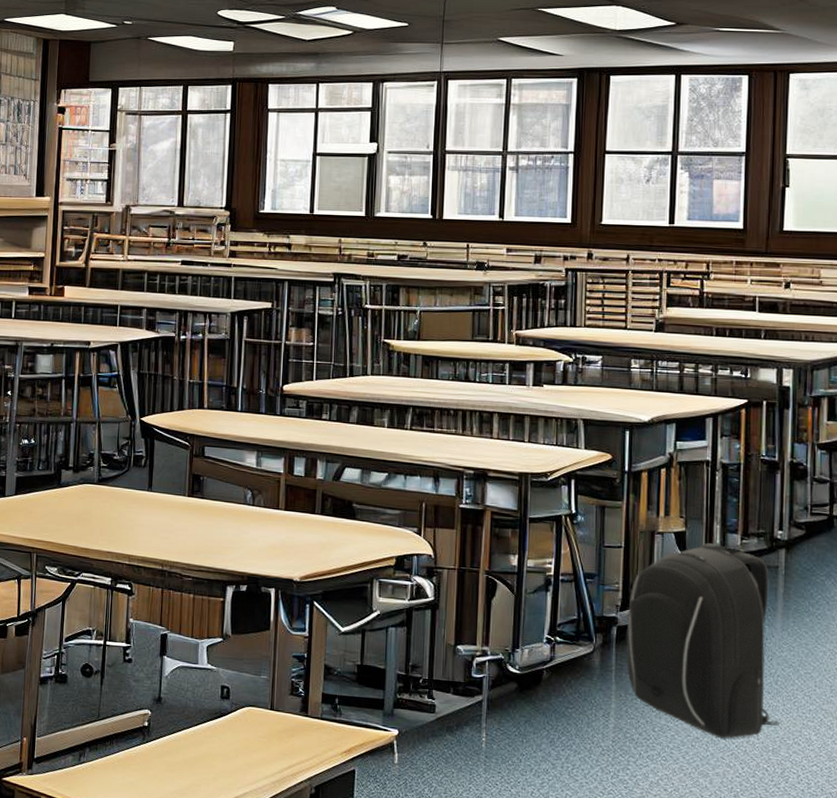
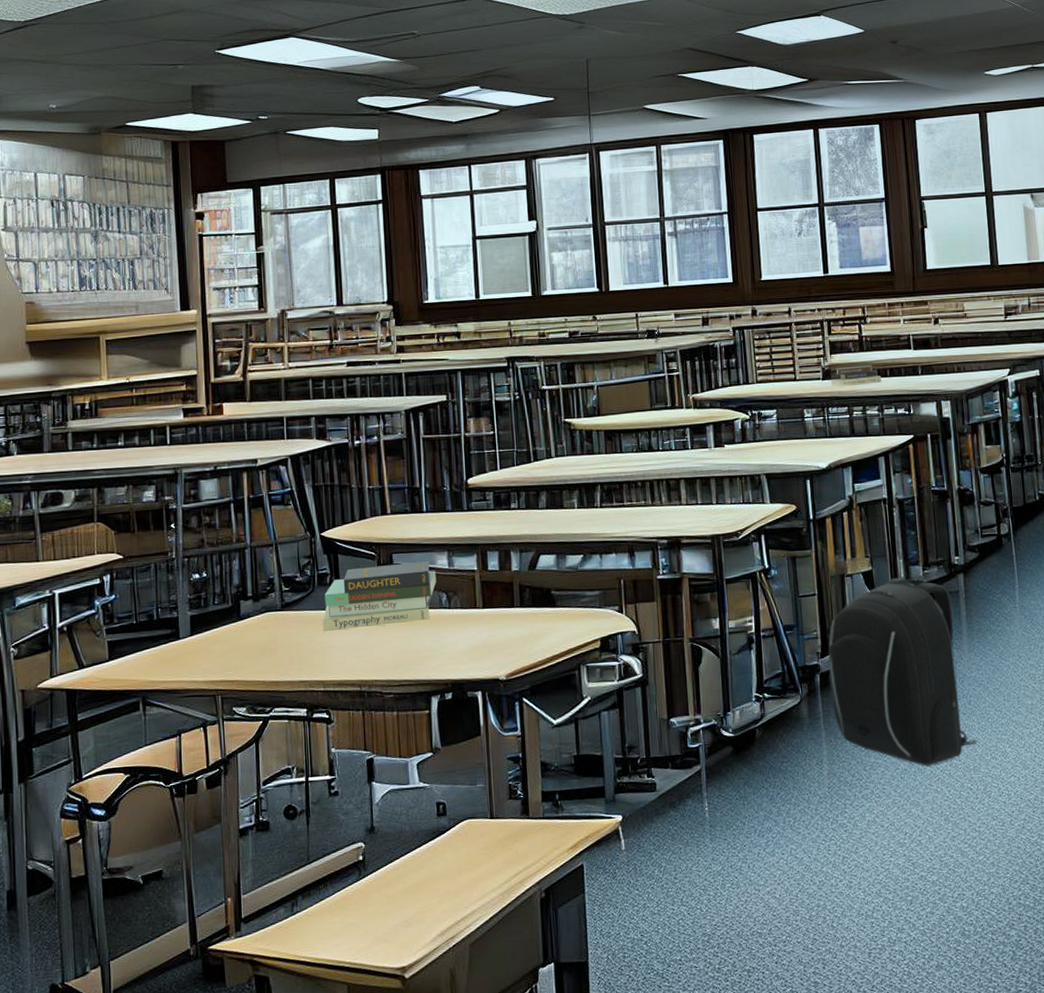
books: none [133,454,244,514] -> present [322,561,436,632]
books: none [664,322,719,343] -> present [831,365,882,387]

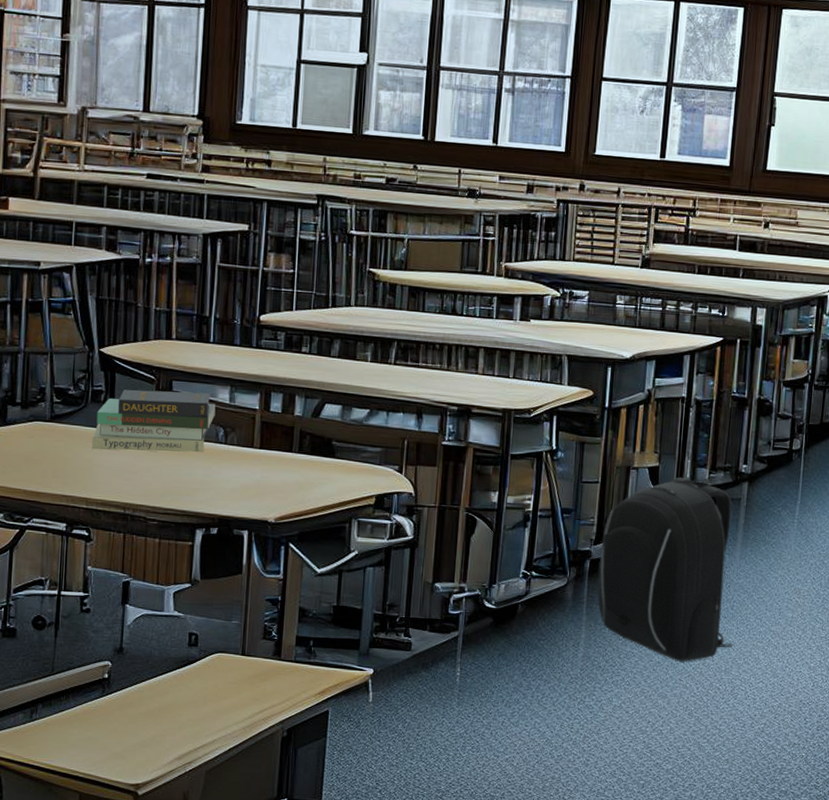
books: present [831,365,882,387] -> none [649,258,701,280]

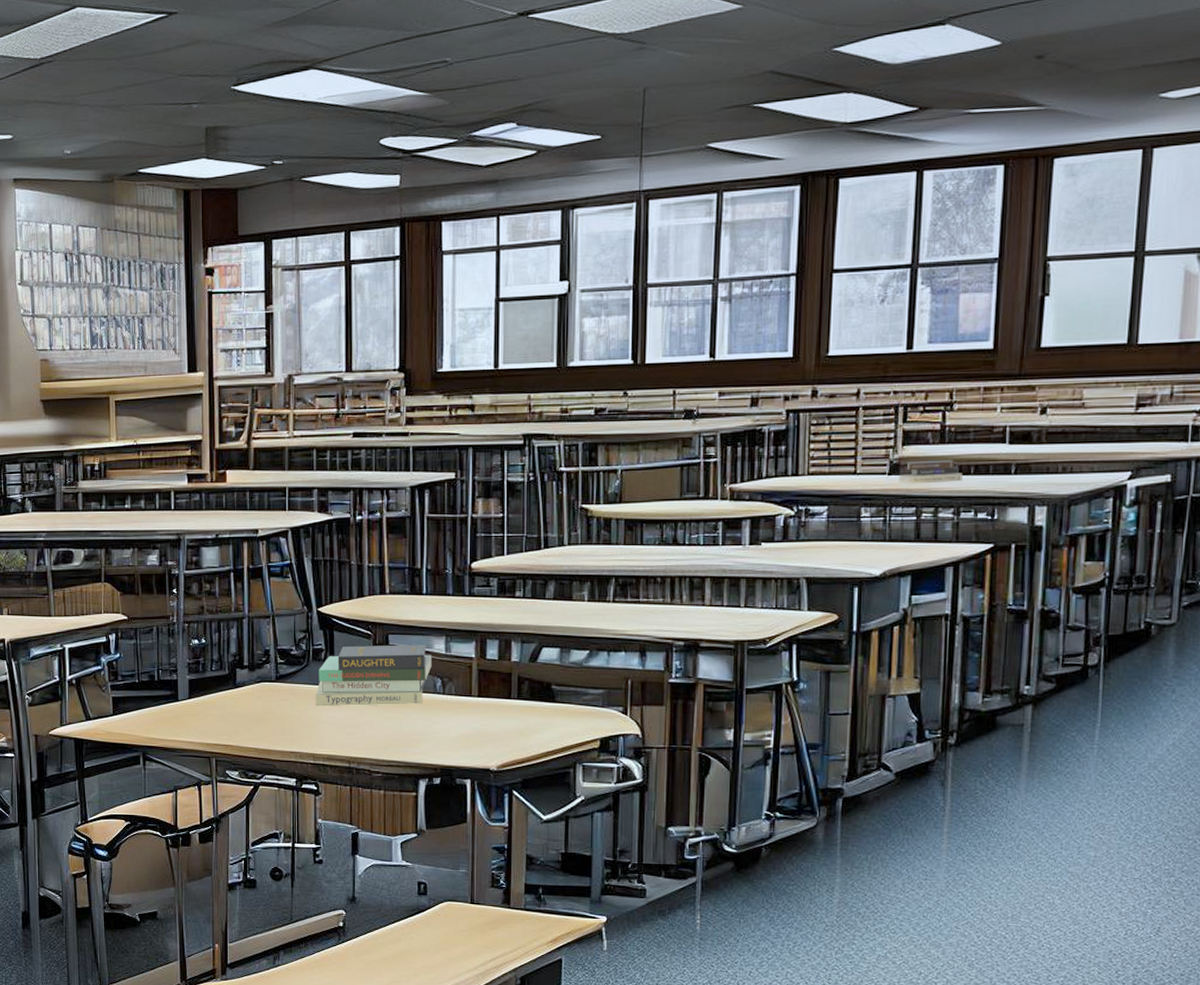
backpack: present [596,477,734,661] -> none [851,704,1021,907]
books: none [649,258,701,280] -> present [898,460,963,484]

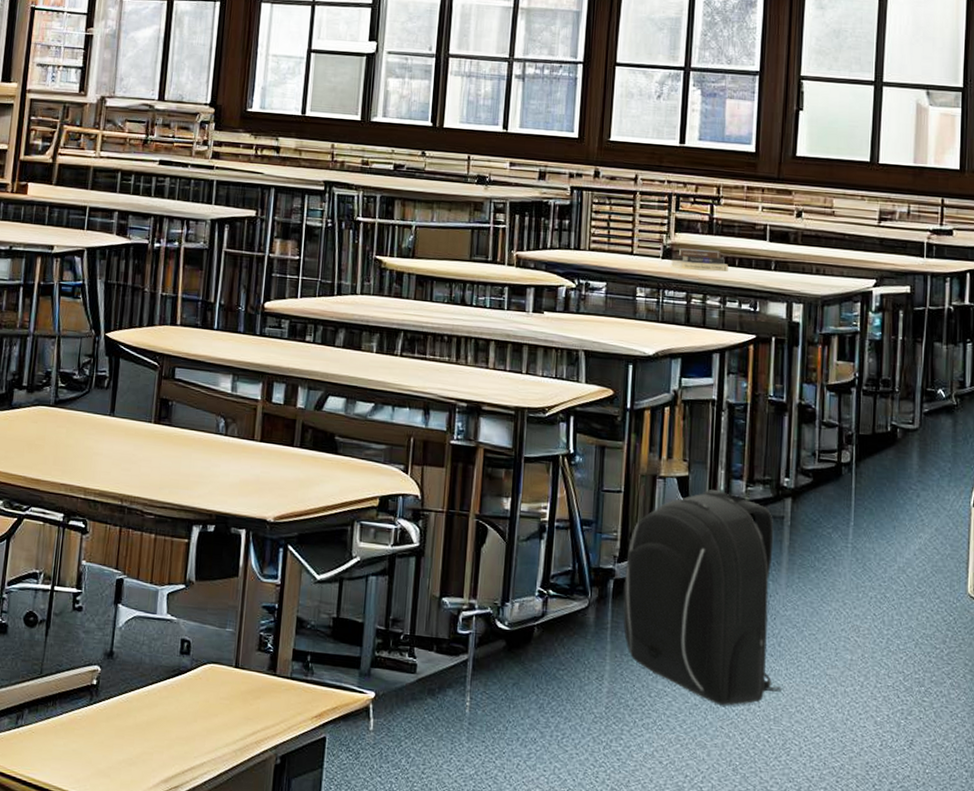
books: present [315,644,432,707] -> none [92,375,218,444]
backpack: none [851,704,1021,907] -> present [621,489,783,706]

